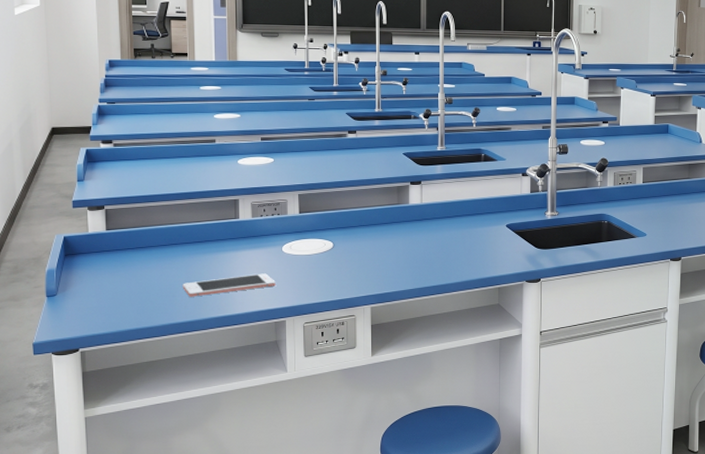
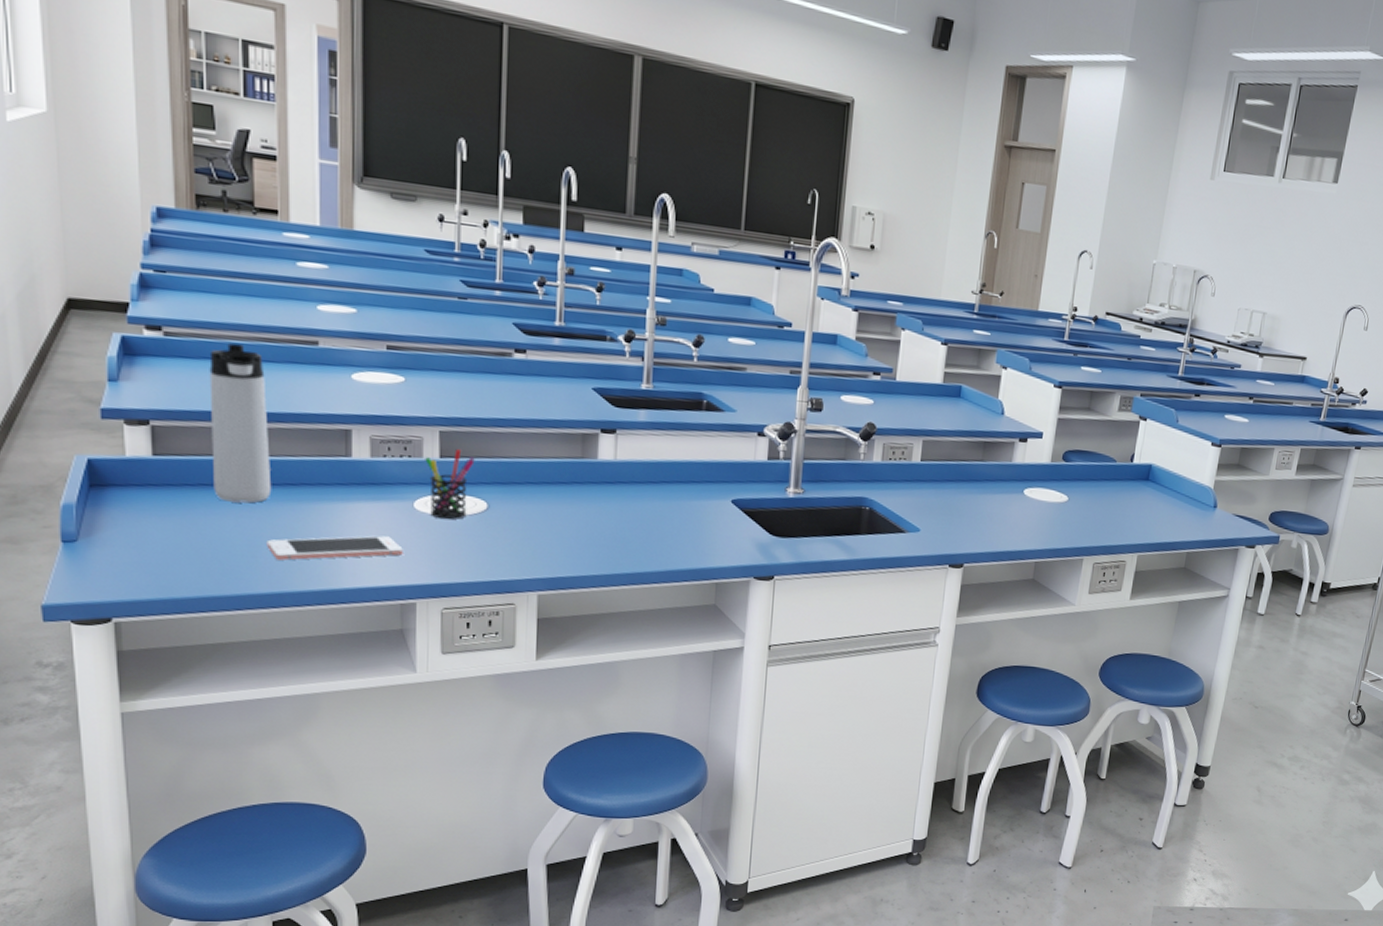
thermos bottle: none [143,147,186,258] -> present [209,343,272,504]
pen holder: none [289,206,323,257] -> present [425,449,475,520]

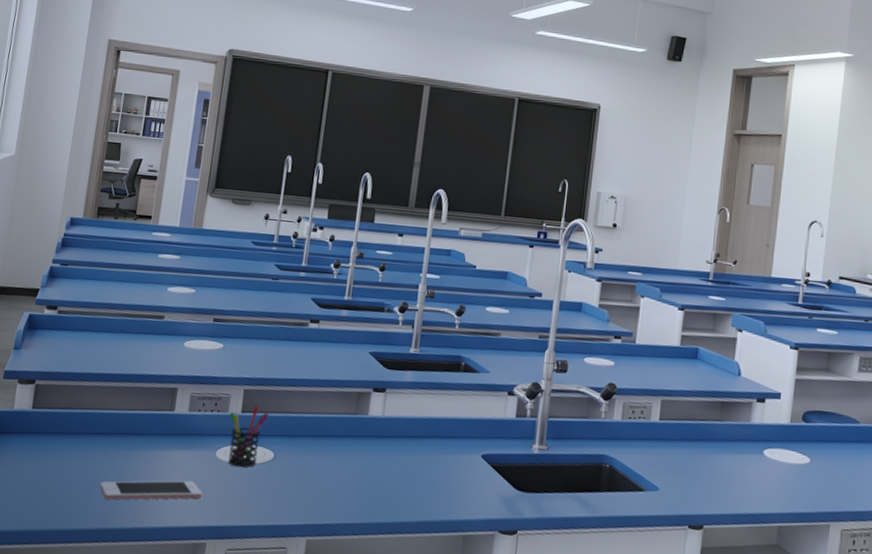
thermos bottle: present [209,343,272,504] -> none [69,318,123,450]

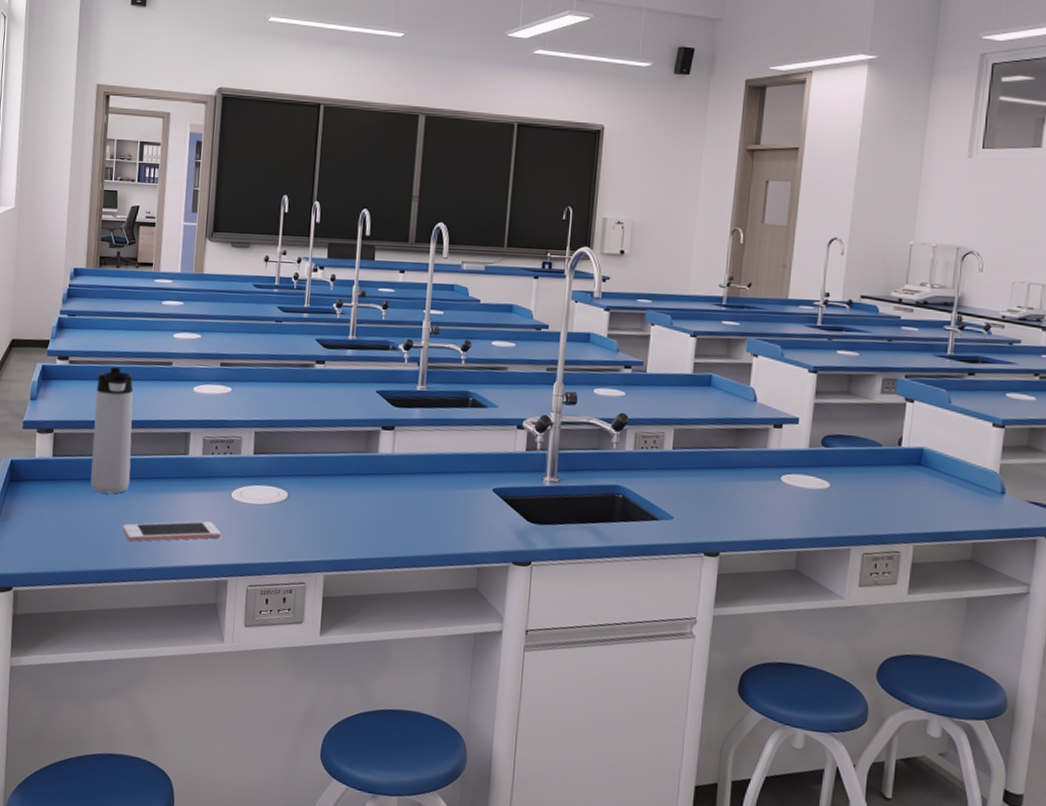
thermos bottle: none [69,318,123,450] -> present [90,367,134,494]
pen holder: present [228,405,269,468] -> none [242,447,281,507]

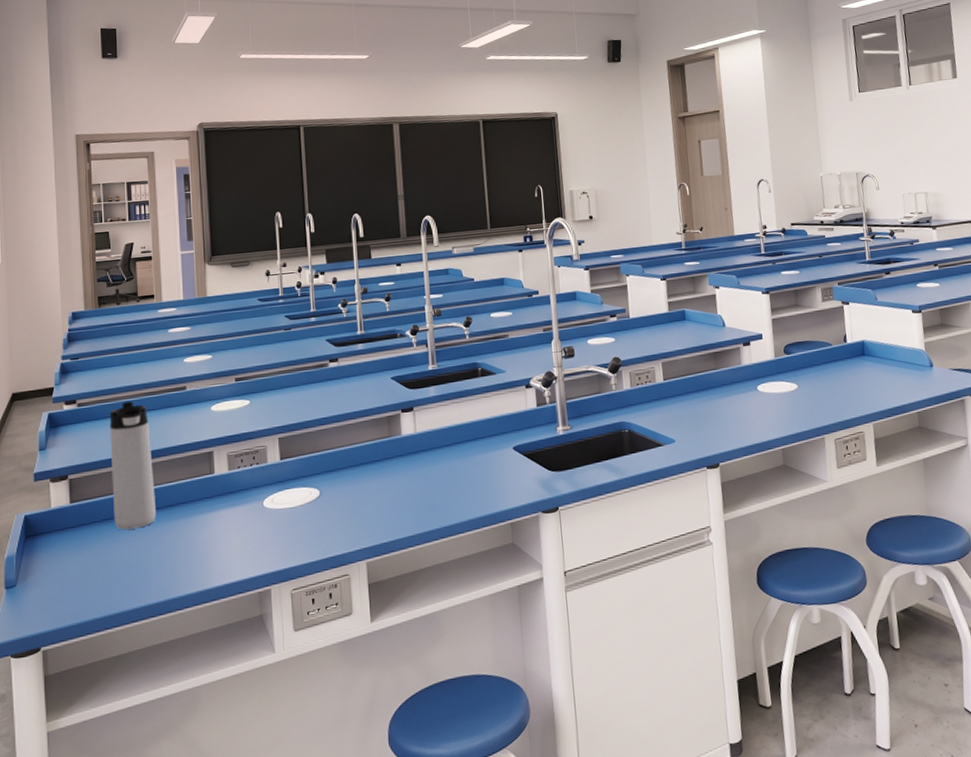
cell phone: present [122,521,221,542] -> none [154,534,258,572]

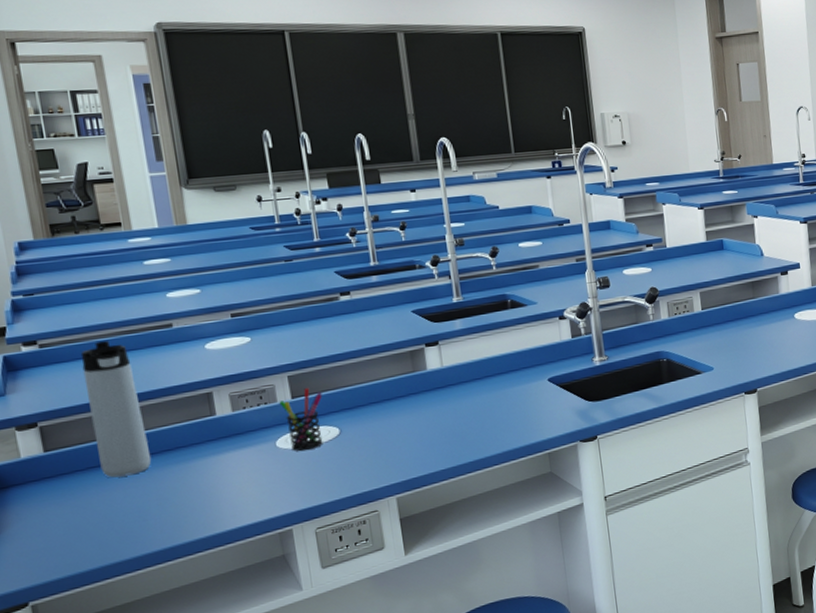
pen holder: none [269,450,307,511] -> present [279,388,323,451]

